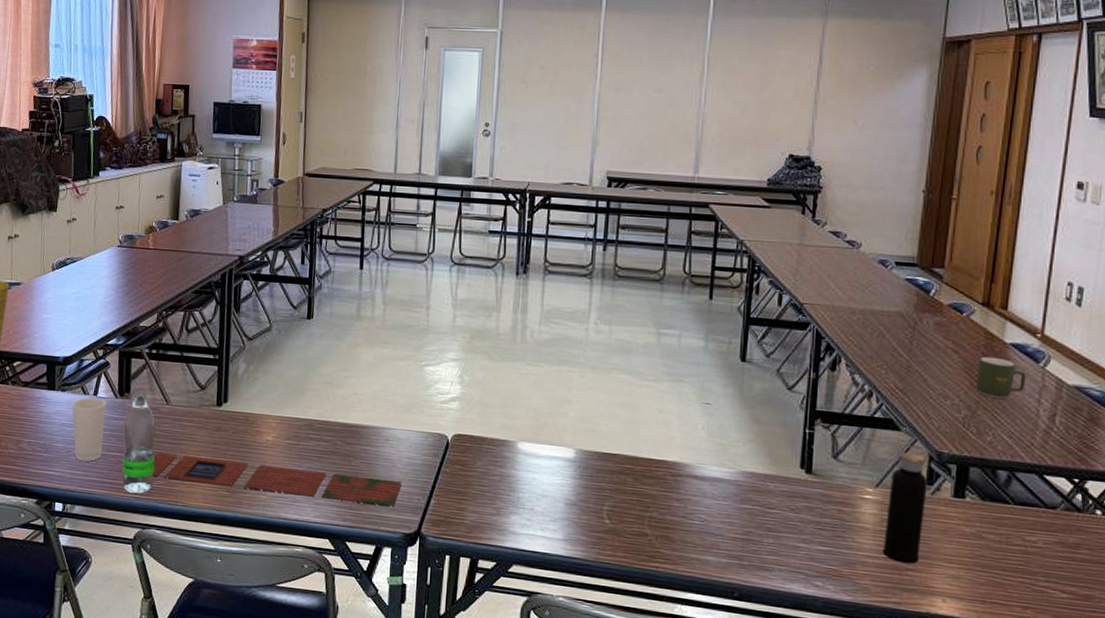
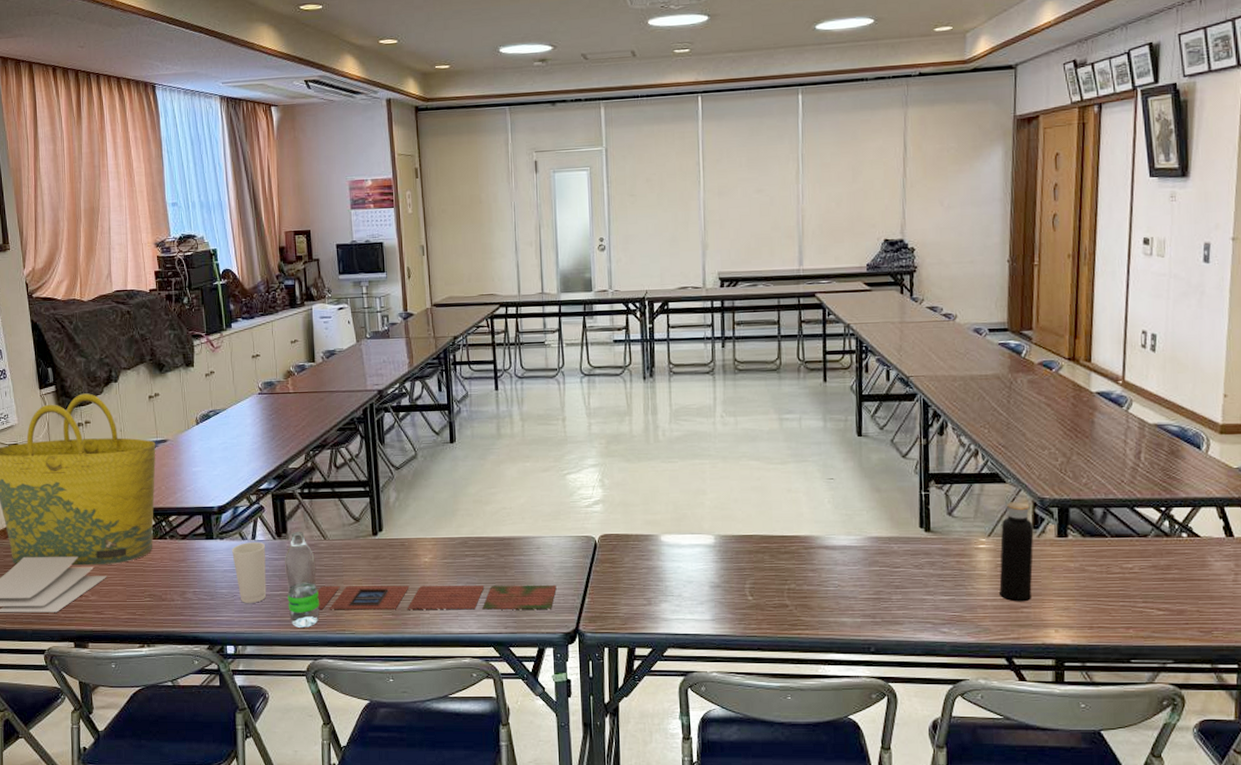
mug: present [977,356,1026,398] -> none [1069,406,1113,443]

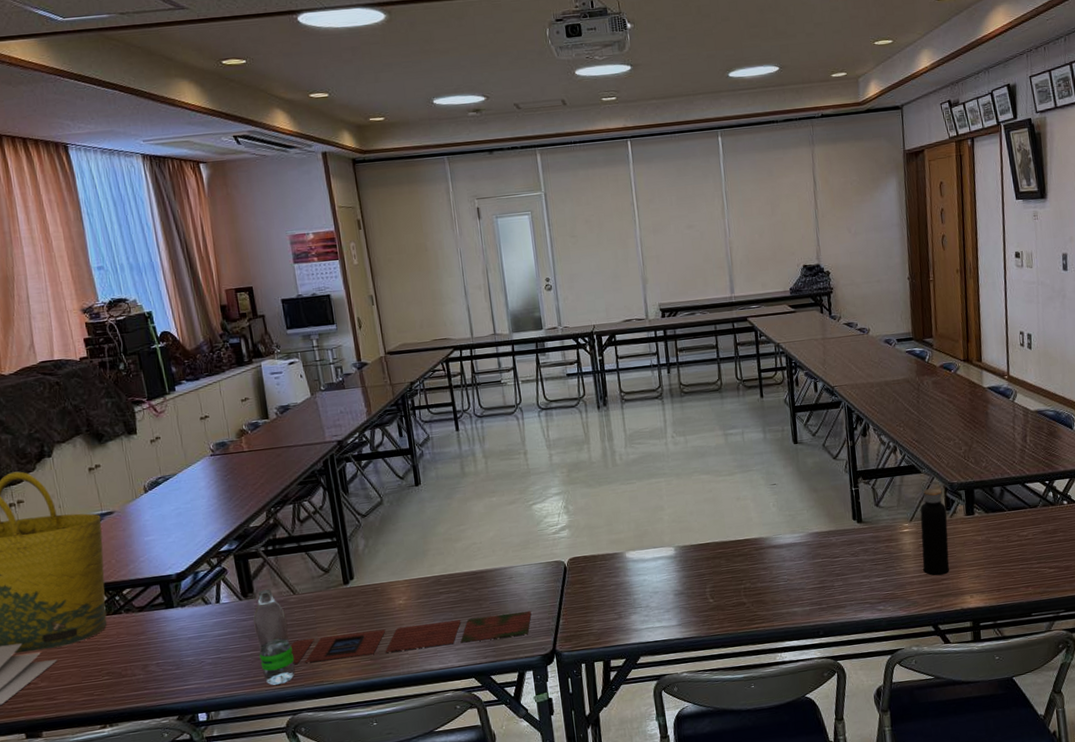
cup: present [232,542,267,603] -> none [195,605,237,668]

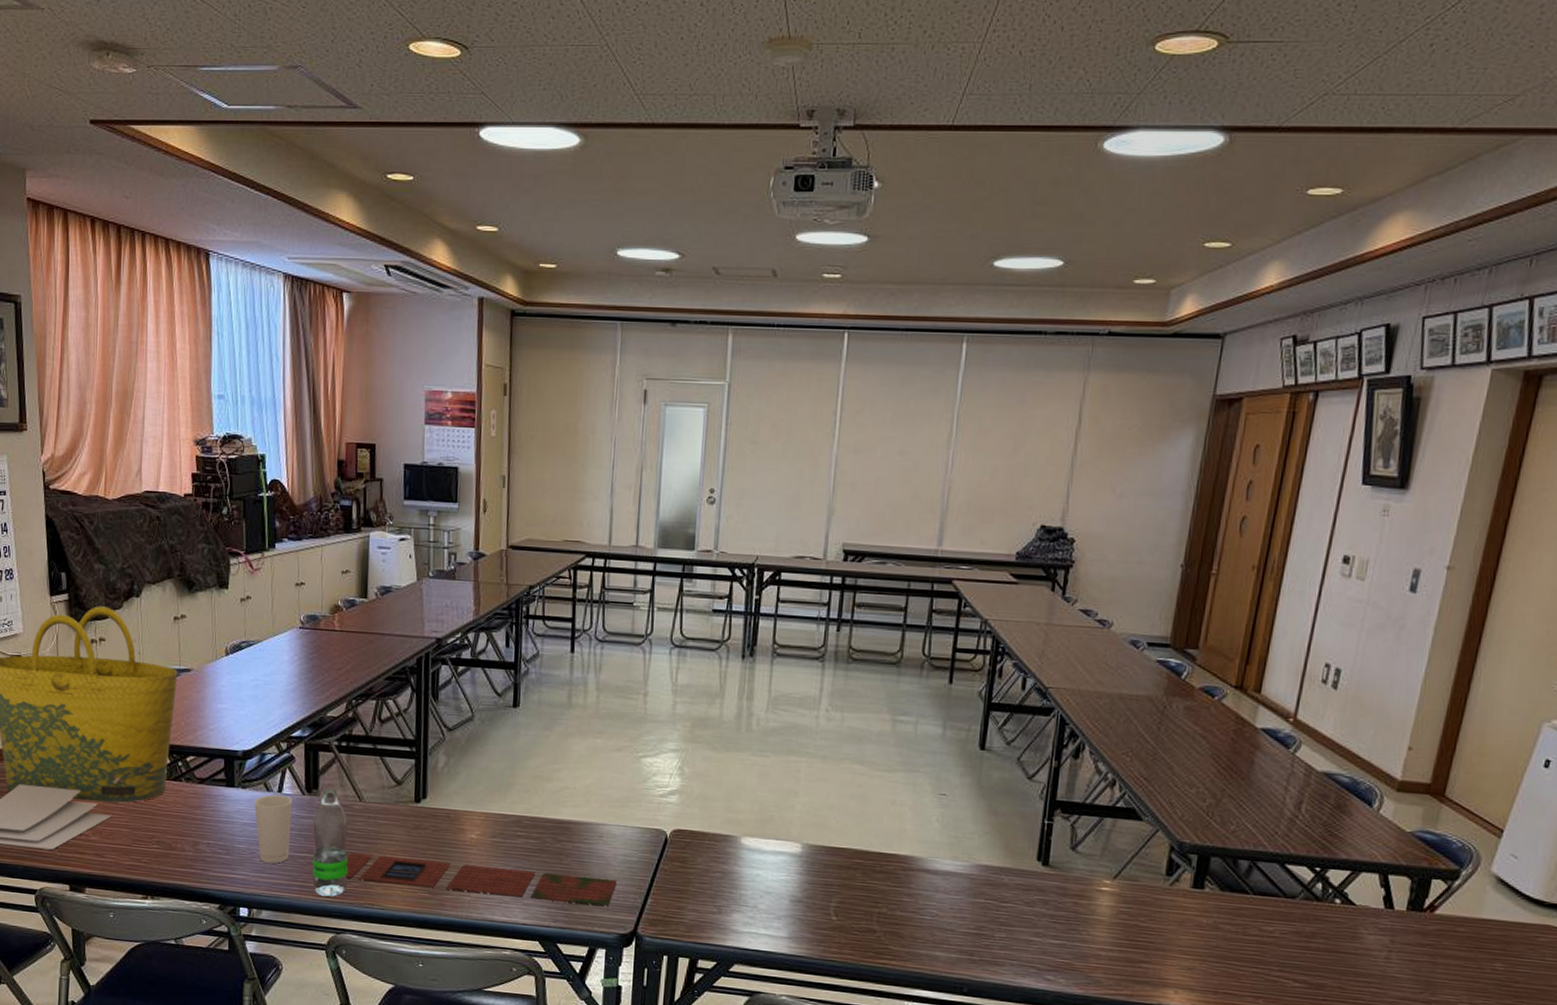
cup: none [195,605,237,668] -> present [254,795,292,864]
water bottle: present [920,482,949,576] -> none [1117,836,1168,957]

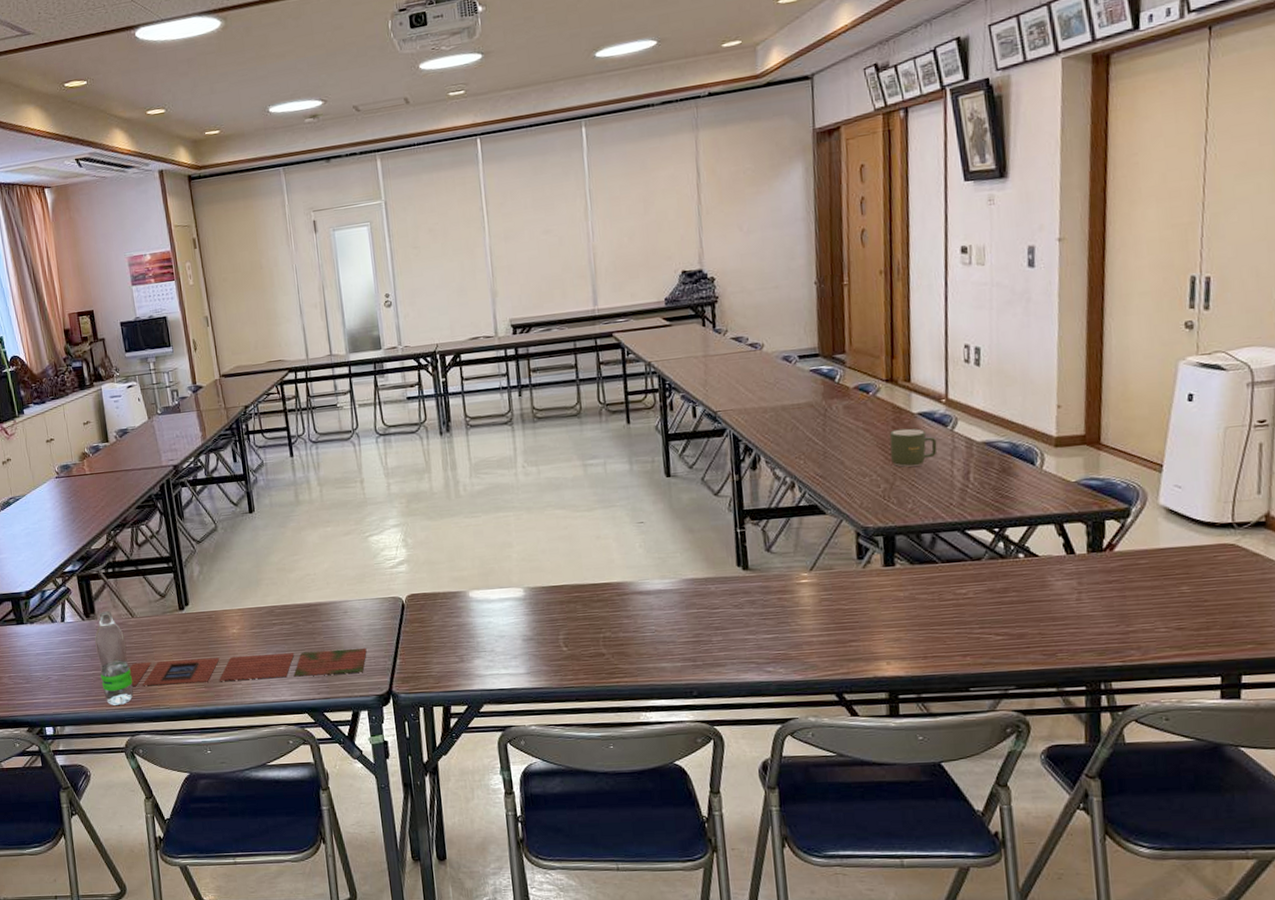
cup: present [254,795,292,864] -> none [43,624,81,685]
mug: none [1223,742,1275,786] -> present [889,428,938,467]

